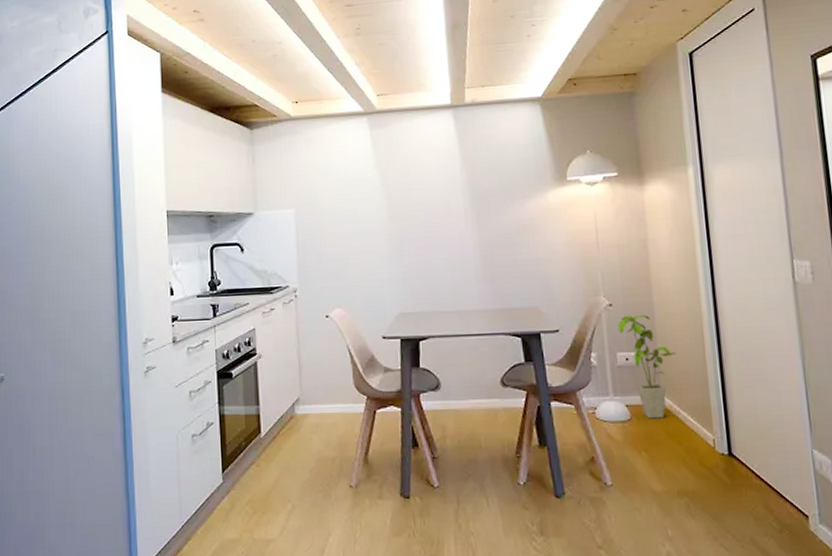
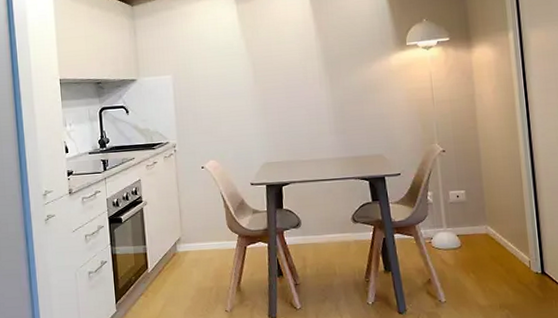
house plant: present [617,314,677,419] -> none [449,158,499,246]

